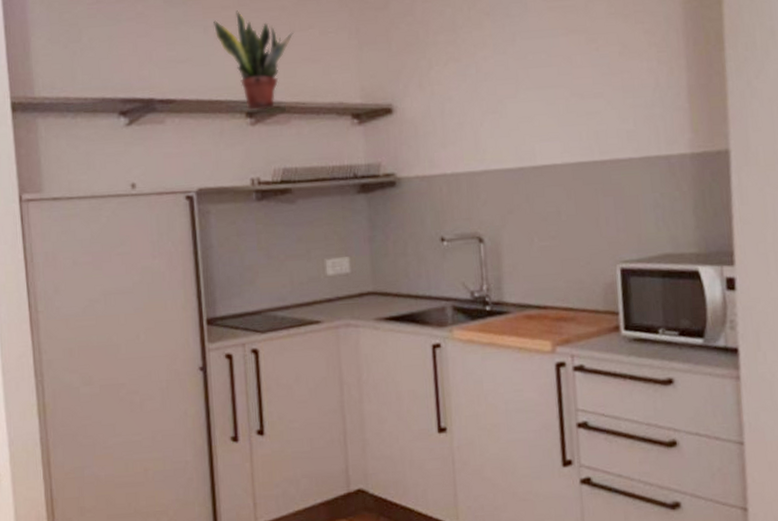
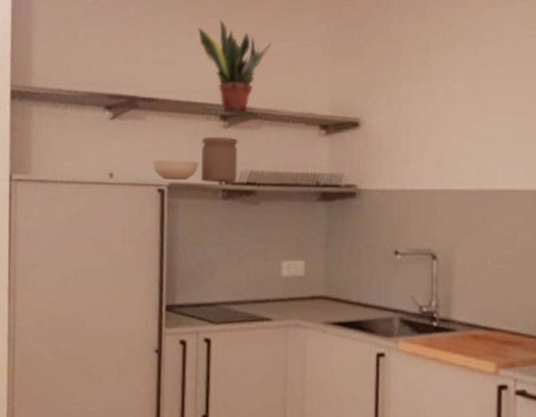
bowl: none [176,163,228,186] -> present [152,159,199,181]
jar: none [229,134,270,185] -> present [201,136,238,183]

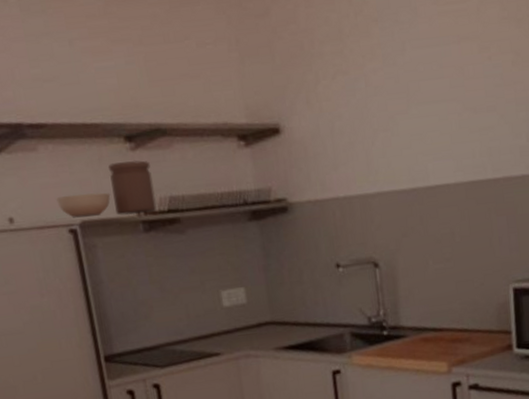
potted plant: present [198,19,273,114] -> none [79,20,170,133]

